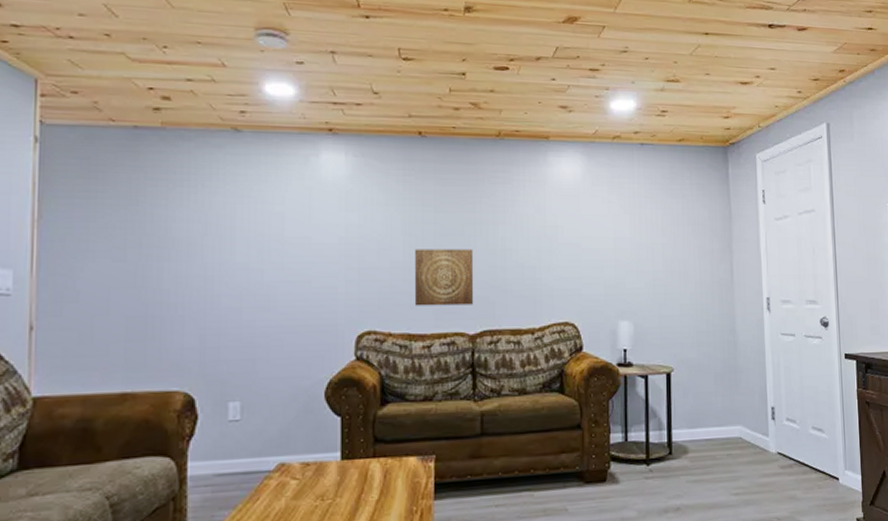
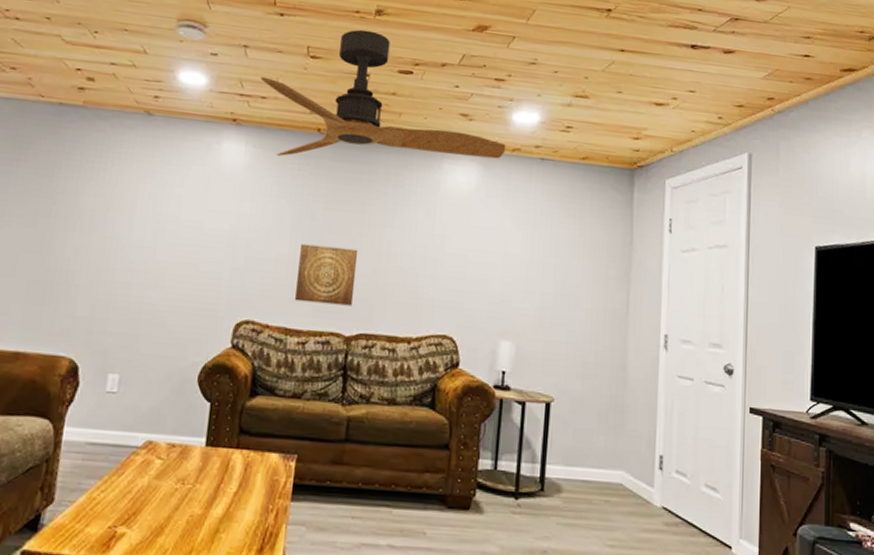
ceiling fan: none [353,28,607,163] -> present [260,29,506,159]

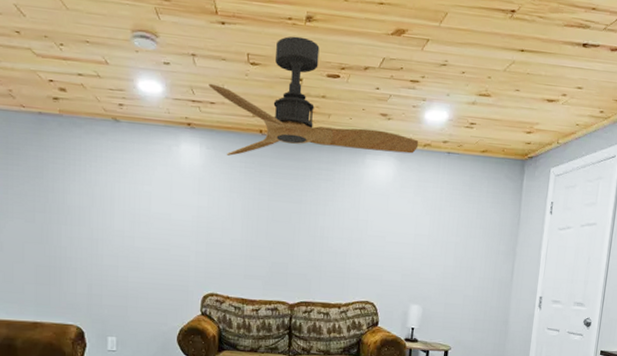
wall art: present [294,243,358,306] -> none [248,230,298,280]

